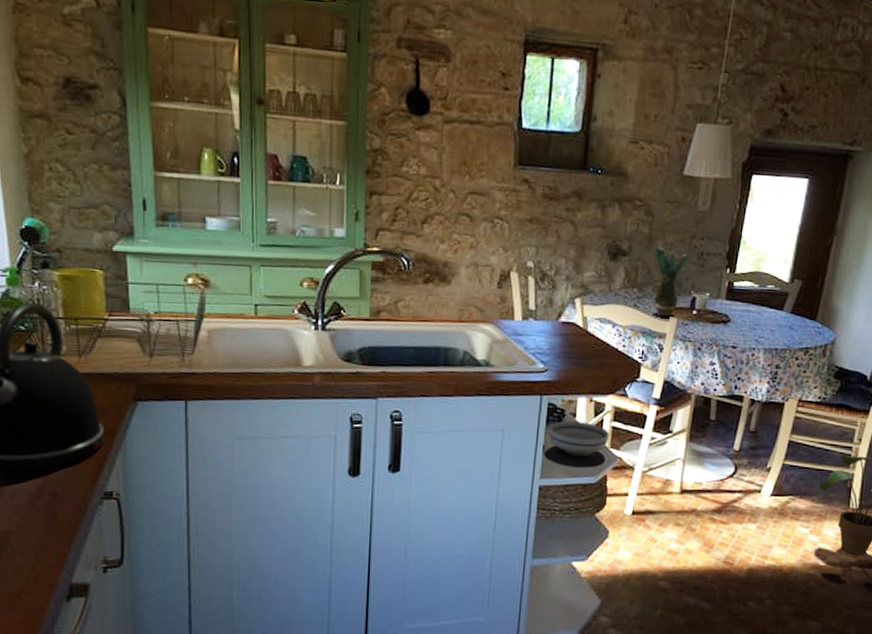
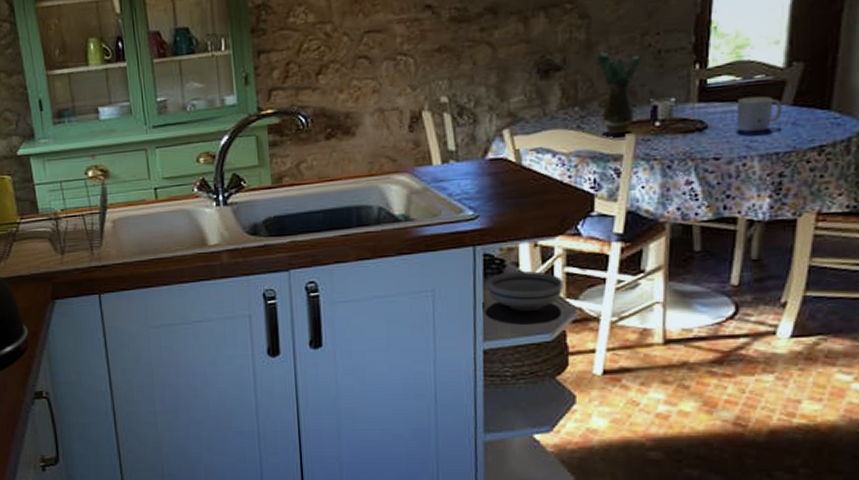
mug: none [751,301,784,330] -> present [736,96,783,132]

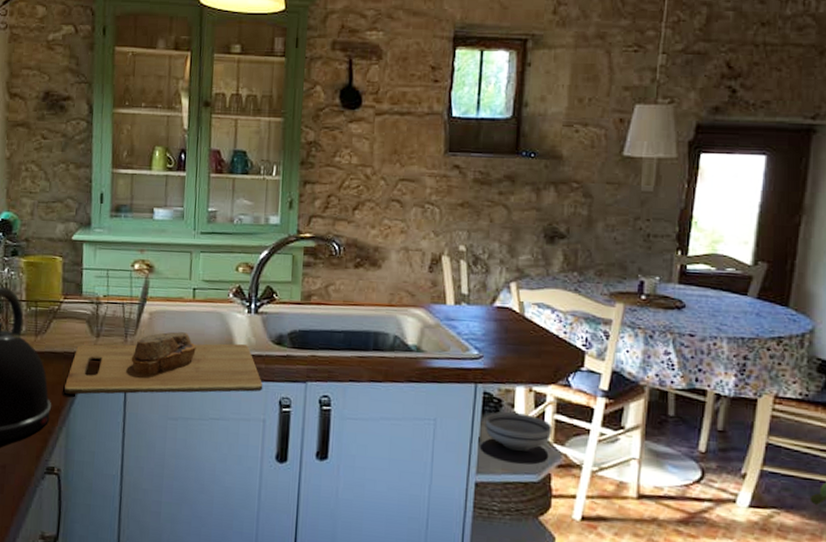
cutting board: none [37,236,244,318] -> present [64,332,263,395]
vase: present [595,50,642,134] -> none [594,226,634,302]
mug: present [736,96,783,132] -> none [710,285,749,316]

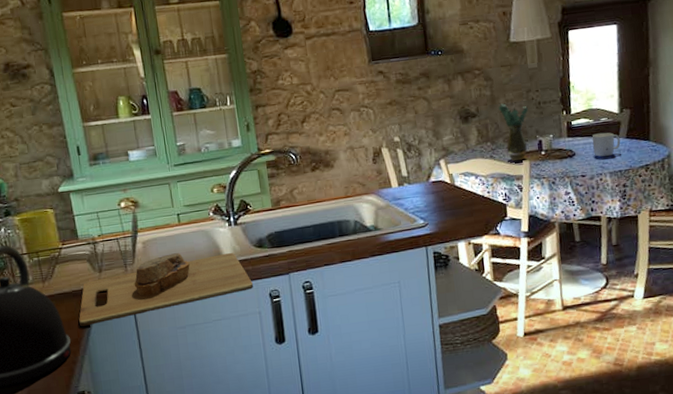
bowl: present [485,412,553,451] -> none [438,262,492,293]
vase: none [594,226,634,302] -> present [498,103,529,161]
mug: none [710,285,749,316] -> present [592,132,621,157]

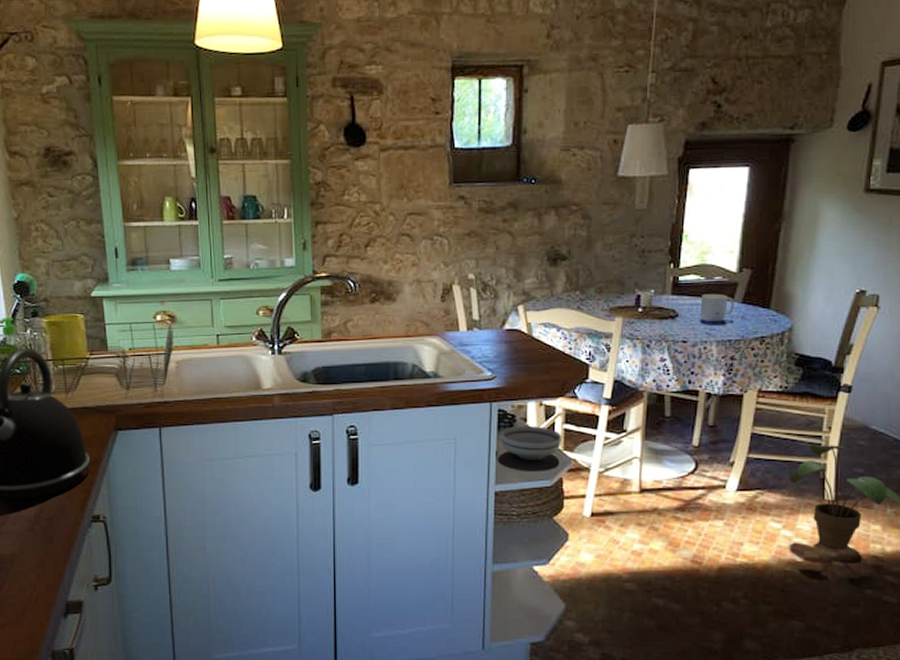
cutting board: present [79,253,254,327] -> none [101,378,293,447]
bowl: none [438,262,492,293] -> present [501,426,562,460]
vase: present [498,103,529,161] -> none [593,246,630,316]

